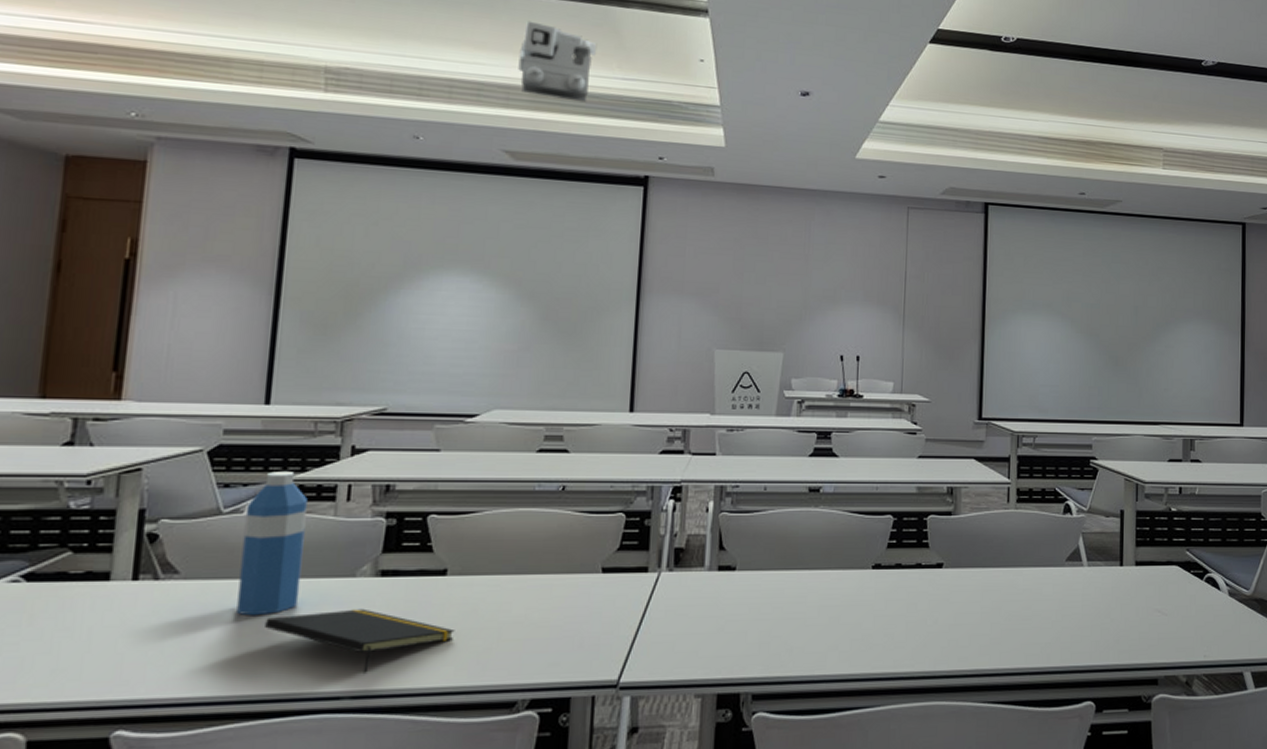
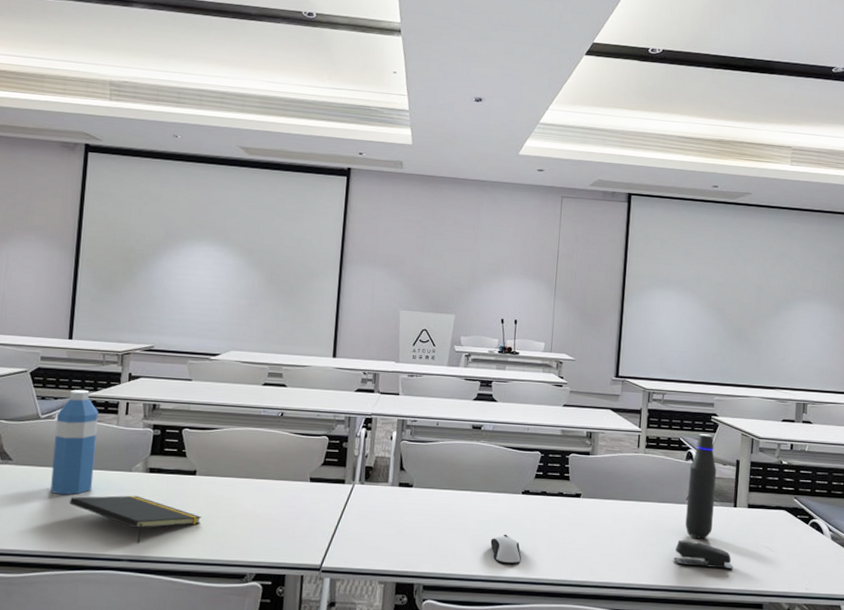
total station: present [518,21,597,102] -> none [251,41,313,108]
computer mouse: none [835,620,875,659] -> present [490,534,522,565]
stapler: none [1055,610,1123,641] -> present [674,540,734,569]
water bottle: none [1066,482,1099,607] -> present [685,434,717,539]

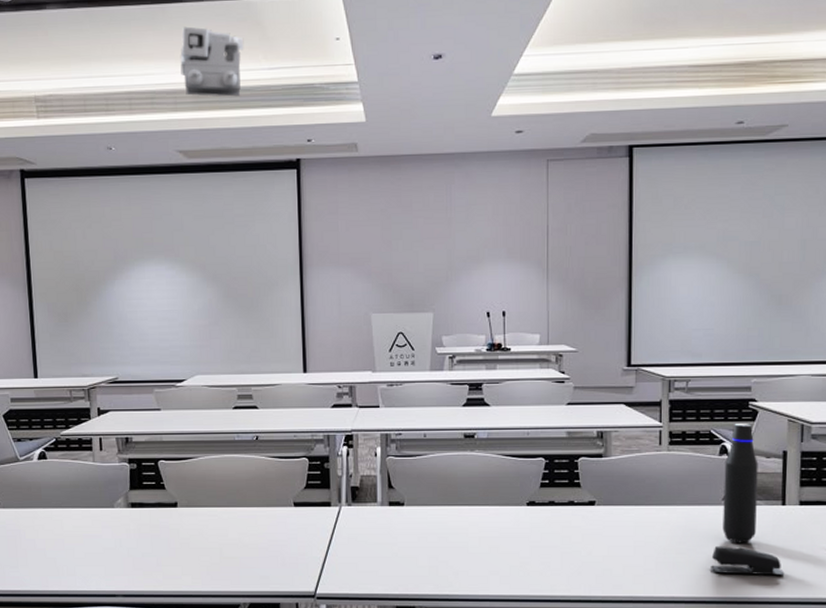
water bottle: present [50,389,98,495] -> none [34,429,79,535]
notepad: present [70,495,202,545] -> none [59,531,189,580]
total station: none [251,41,313,108] -> present [180,26,244,97]
computer mouse: present [490,534,522,565] -> none [495,550,532,582]

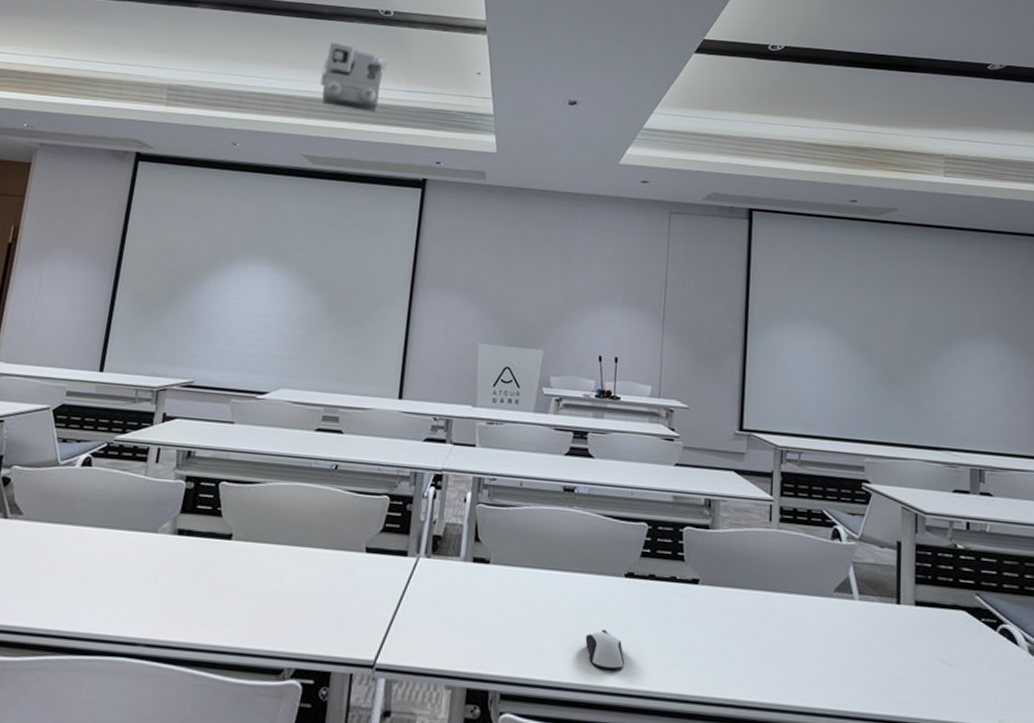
computer mouse: none [495,550,532,582] -> present [585,629,625,671]
stapler: present [711,546,785,576] -> none [821,646,901,689]
water bottle: present [722,424,758,544] -> none [834,506,872,646]

